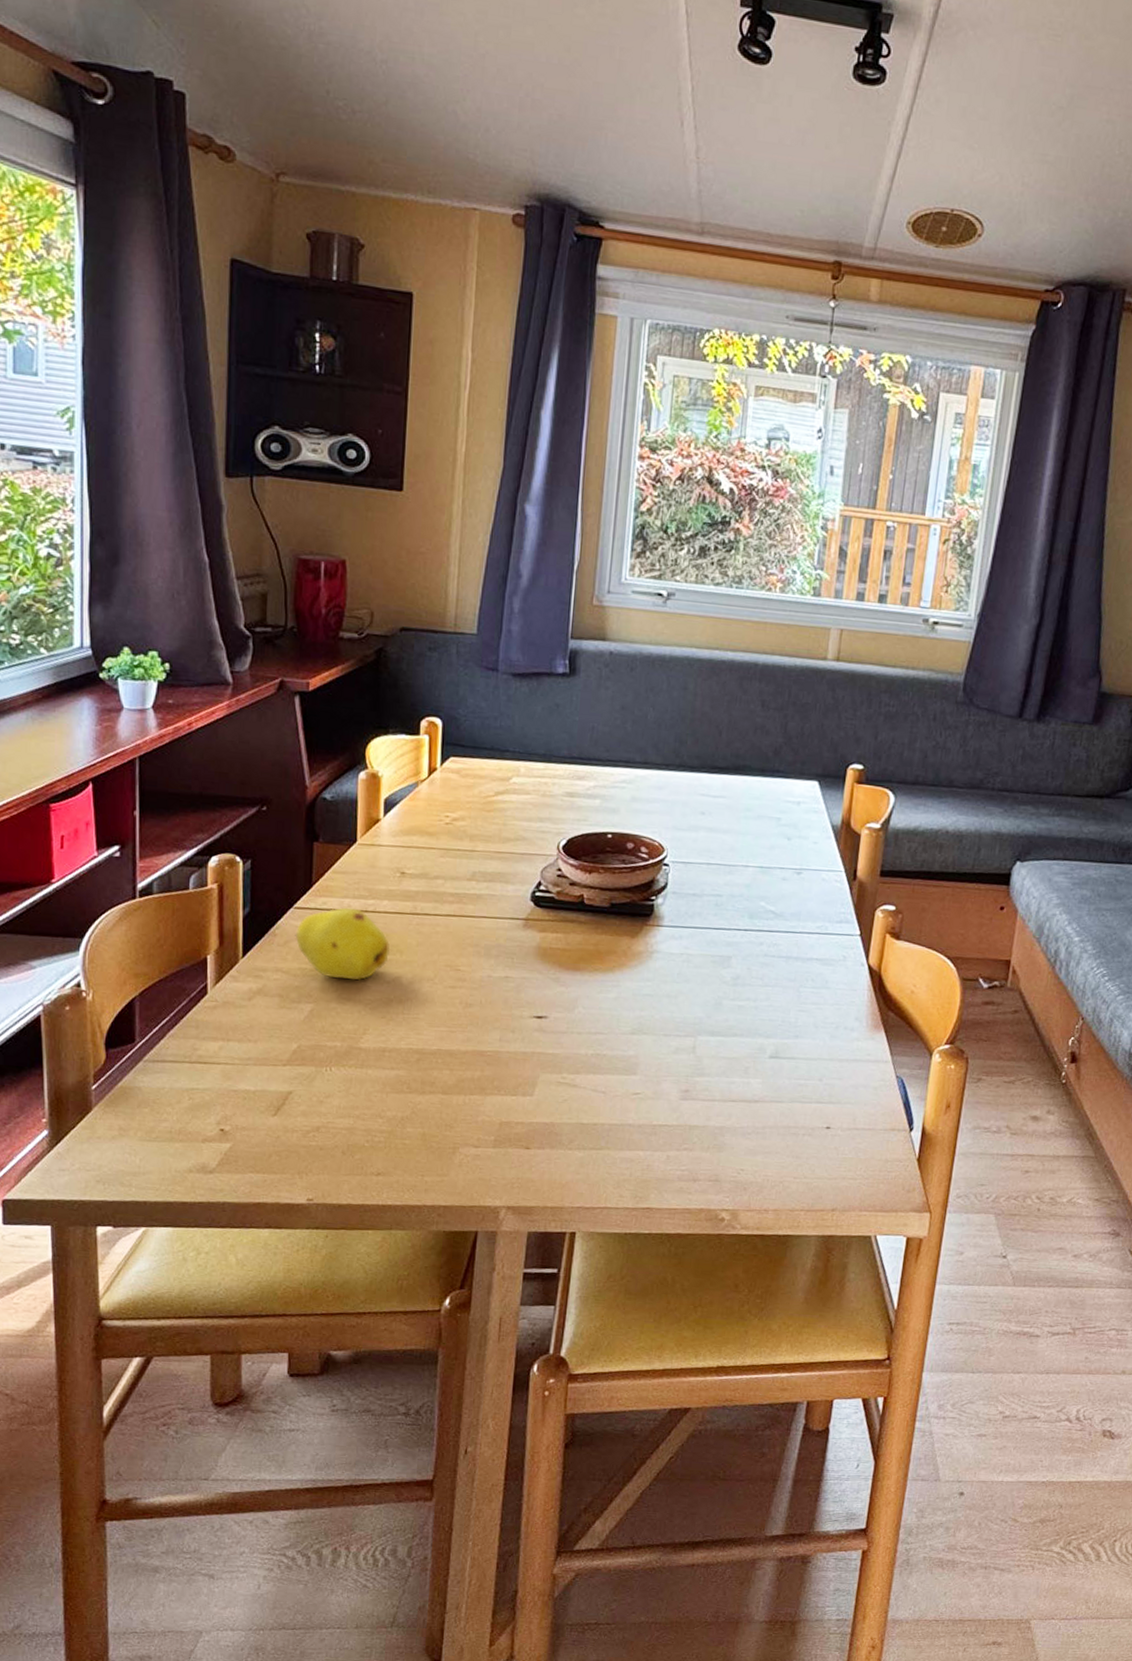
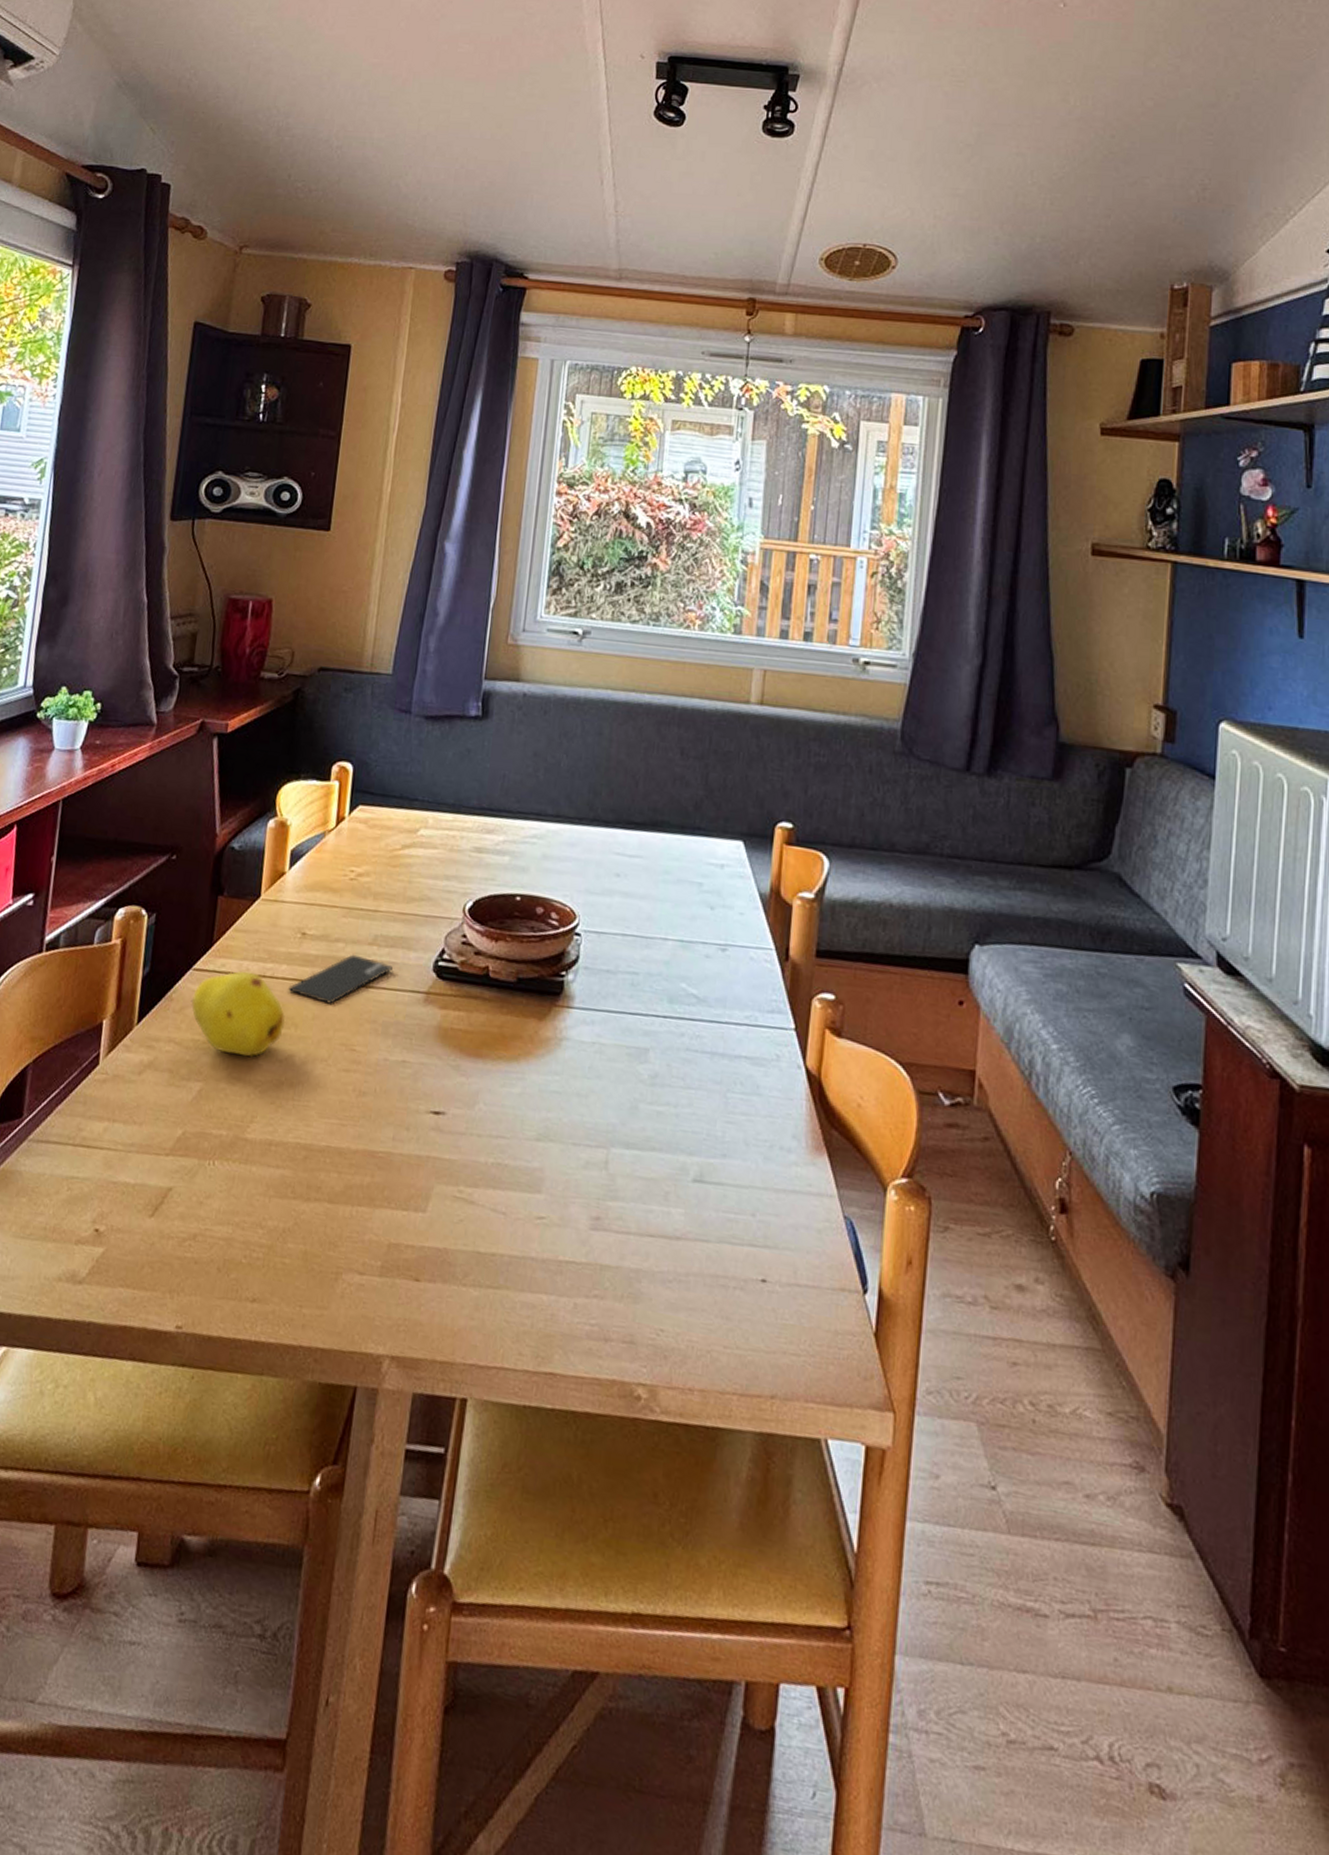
smartphone: none [391,889,492,934] -> present [288,954,392,1006]

